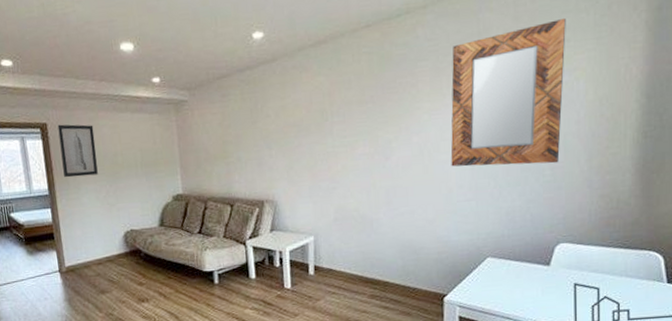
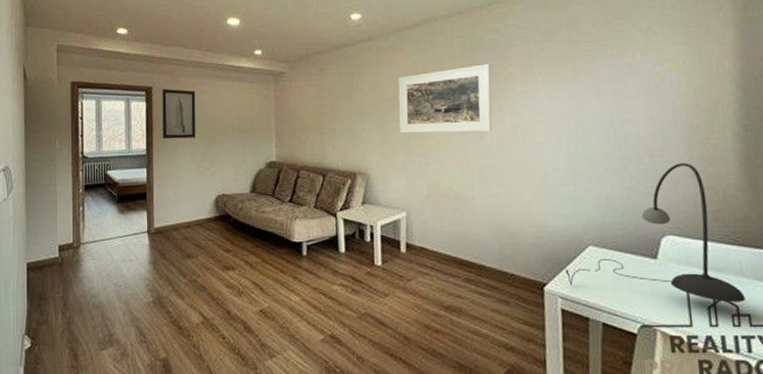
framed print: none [304,81,399,159] -> present [398,64,492,134]
home mirror: present [450,17,566,167] -> none [542,13,658,152]
desk lamp: none [464,172,626,301] -> present [565,163,746,302]

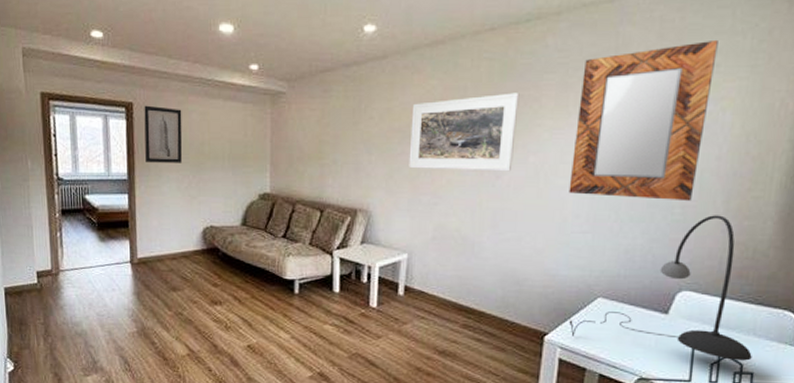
home mirror: none [542,13,658,152] -> present [568,39,718,202]

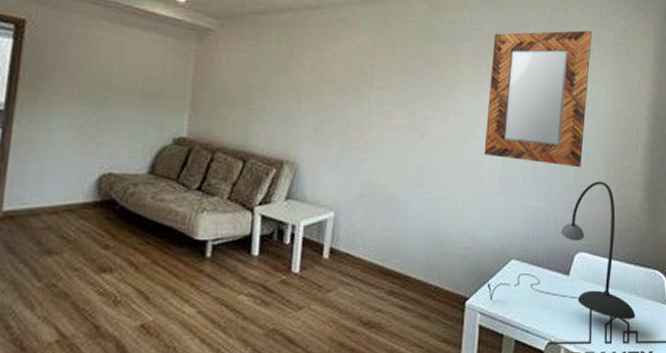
wall art: present [144,105,183,163] -> none [32,24,89,96]
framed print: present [408,92,520,172] -> none [338,55,441,131]

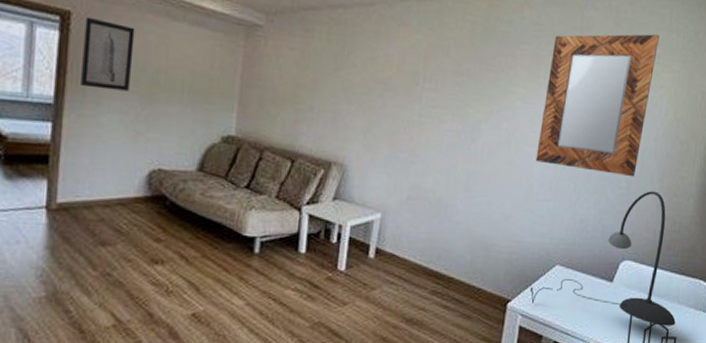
wall art: none [32,24,89,96] -> present [81,16,135,92]

